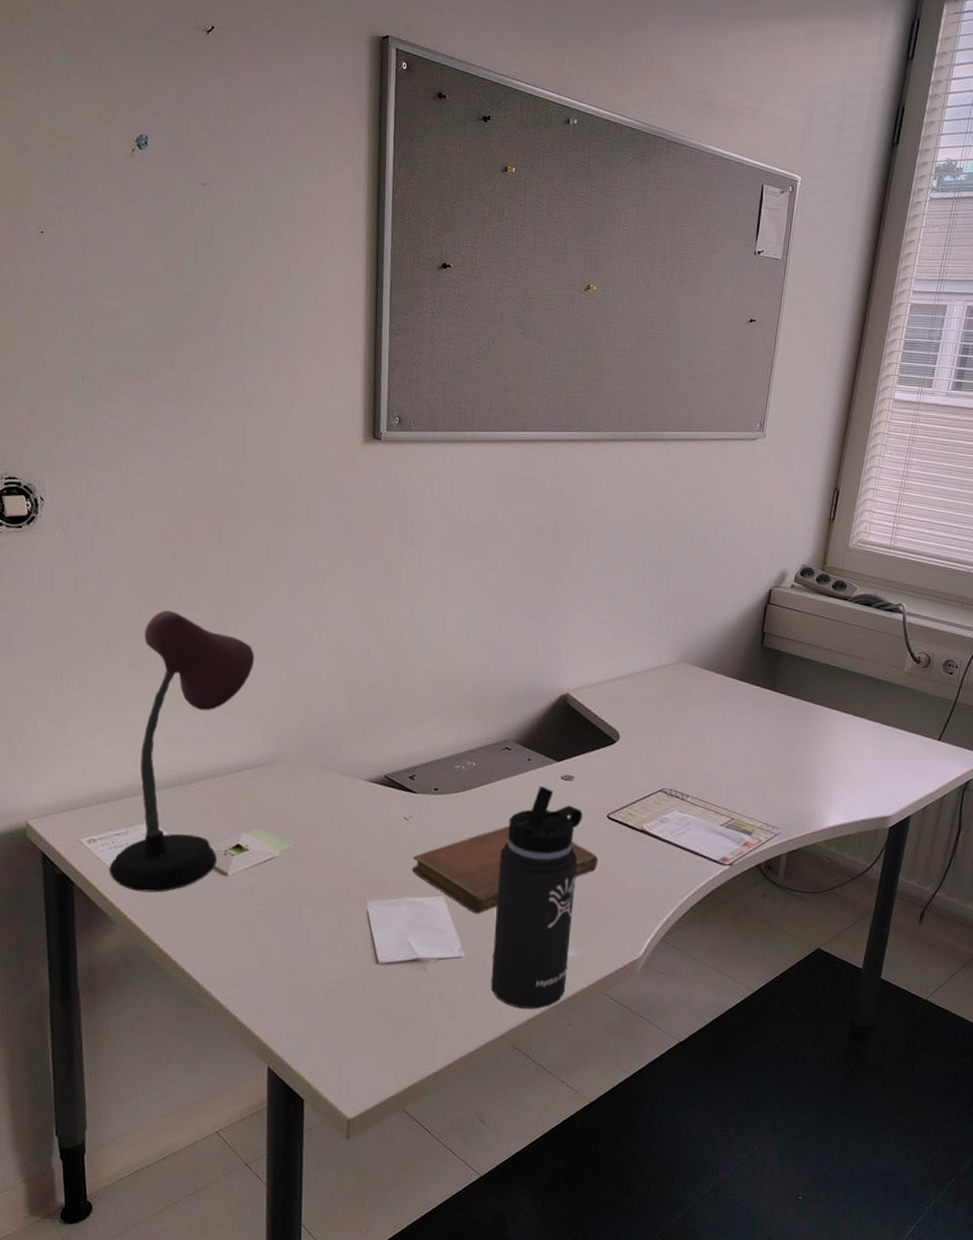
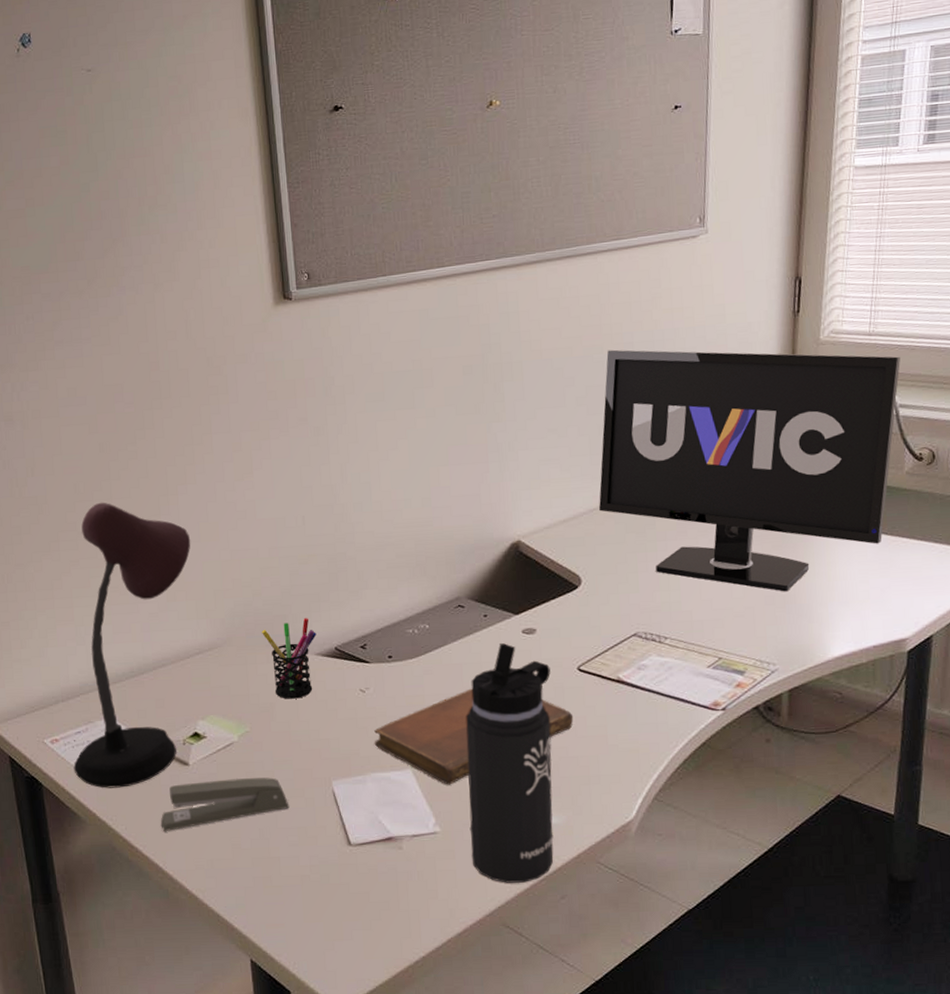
stapler: none [192,892,323,938] -> present [160,777,290,831]
pen holder: none [314,744,368,821] -> present [261,618,317,699]
monitor: none [642,530,912,765] -> present [598,349,901,592]

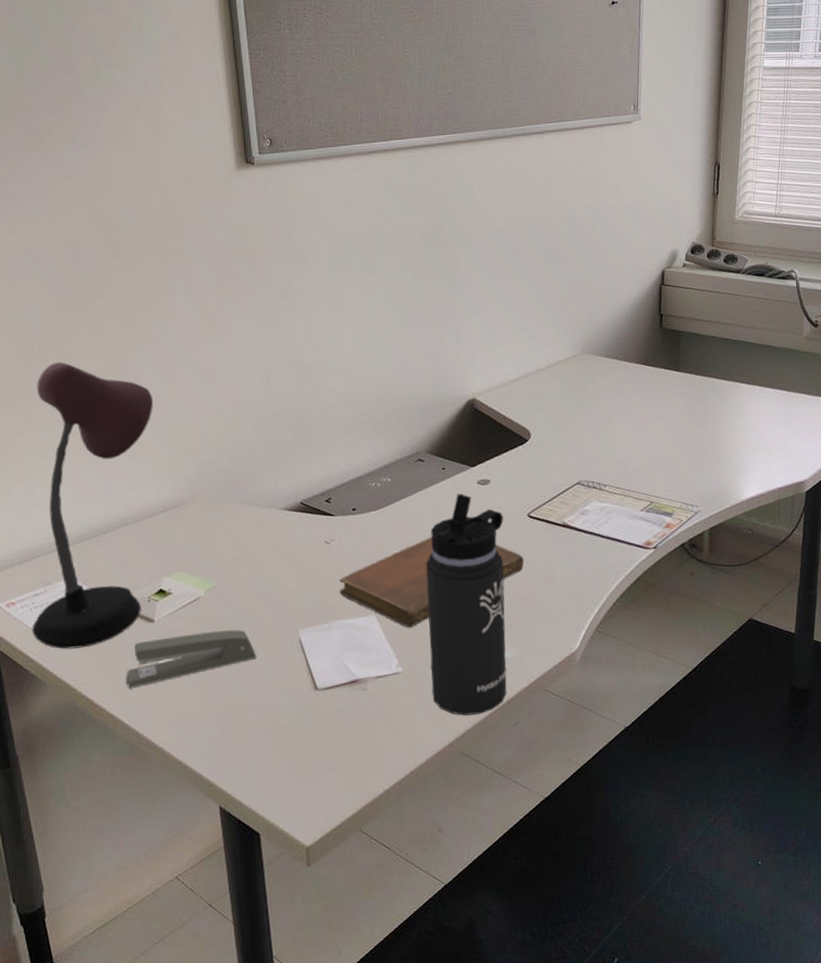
pen holder: present [261,618,317,699] -> none [226,474,282,553]
monitor: present [598,349,901,592] -> none [546,222,800,442]

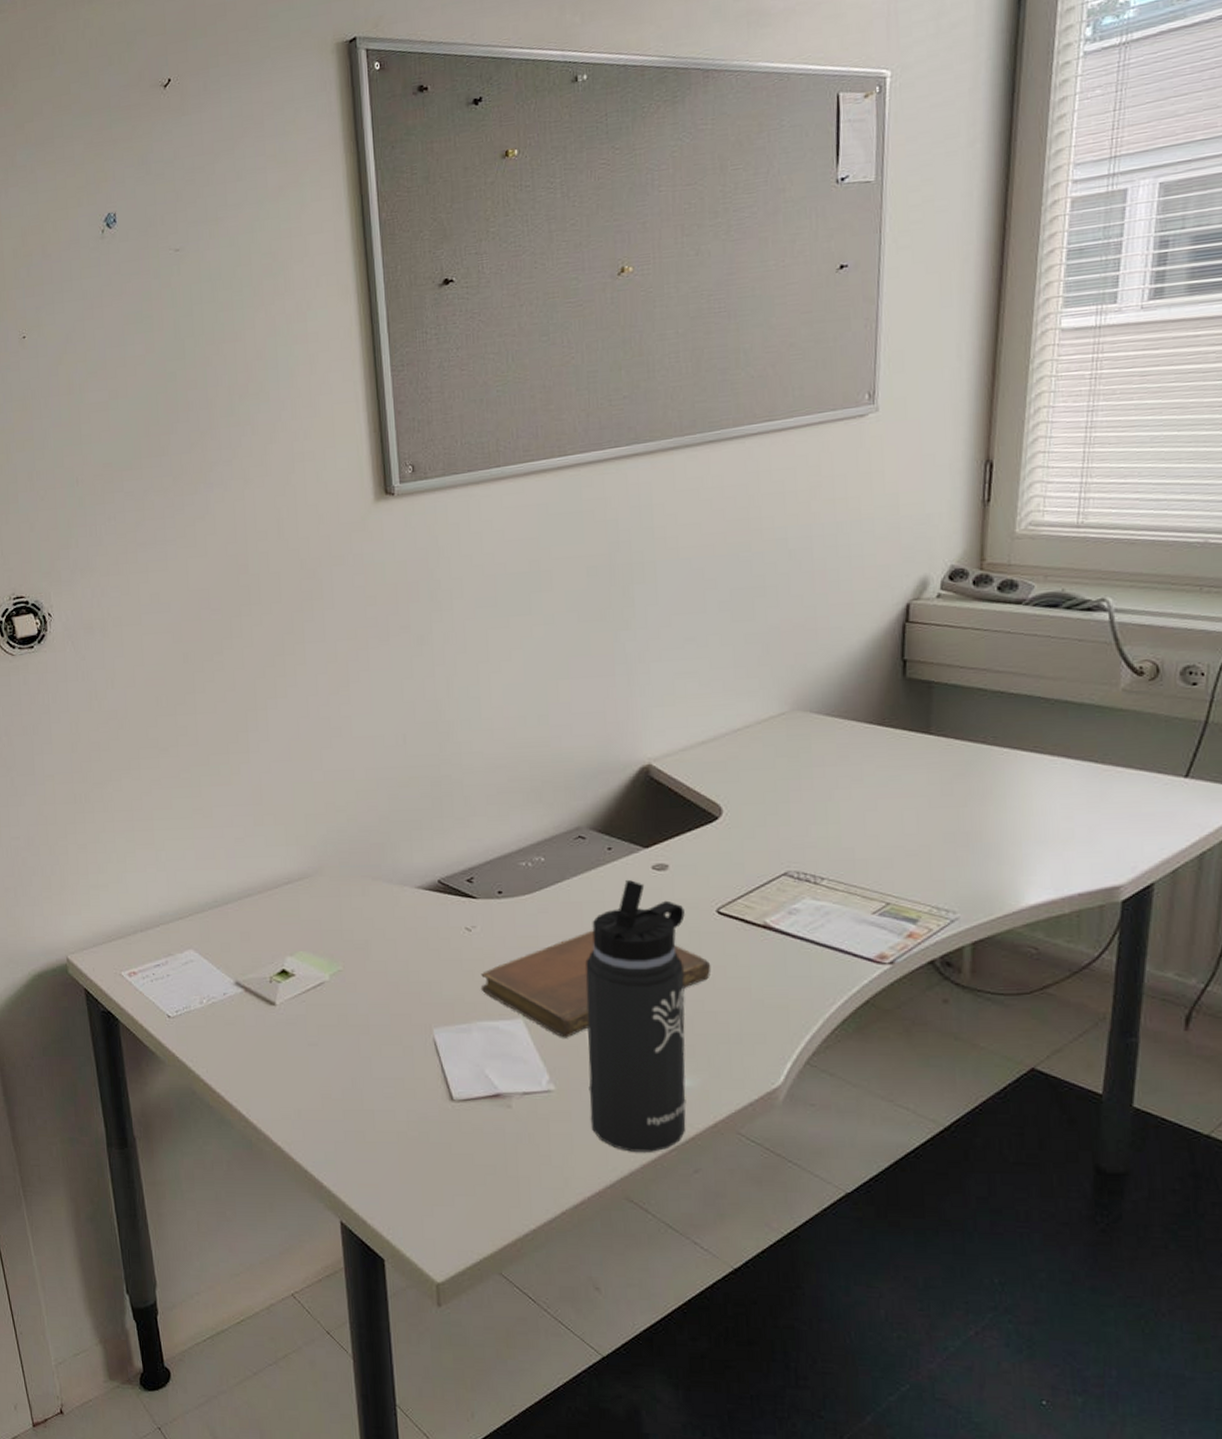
desk lamp: present [31,361,154,649] -> none [152,716,281,1027]
stapler: present [125,629,257,688] -> none [244,1022,386,1076]

